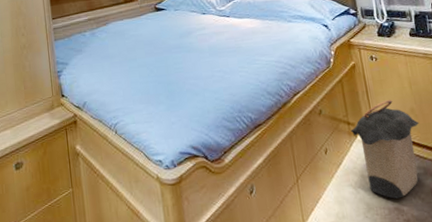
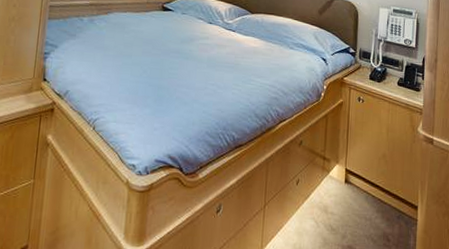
laundry hamper: present [350,99,420,199] -> none [325,141,388,238]

